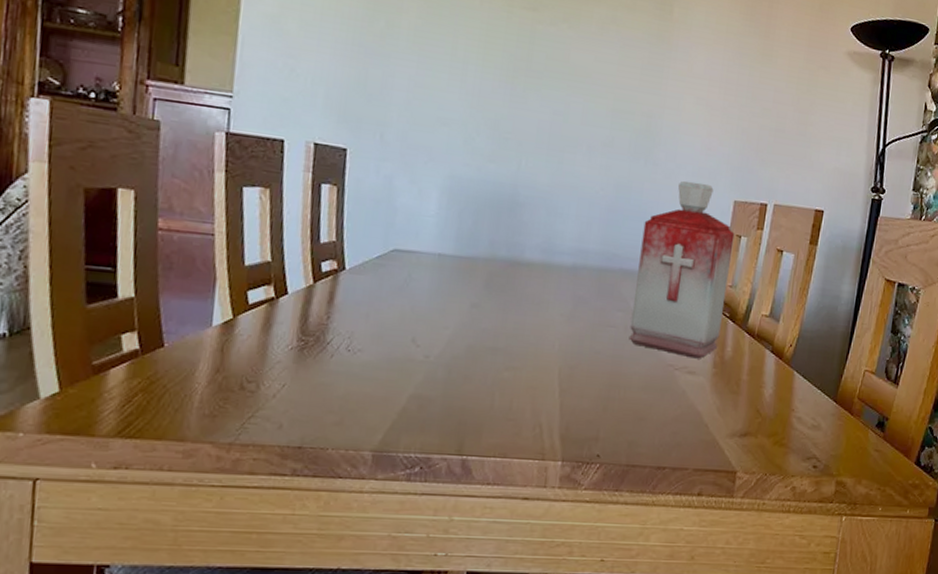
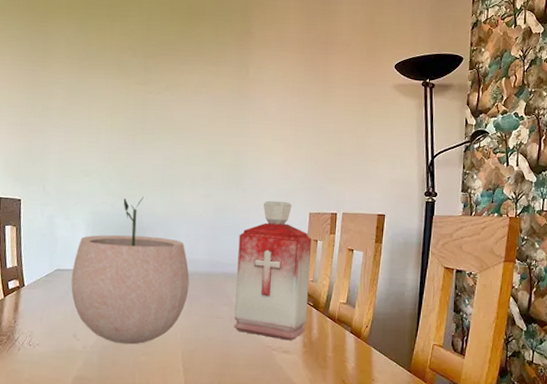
plant pot: none [412,160,577,356] -> present [71,196,190,345]

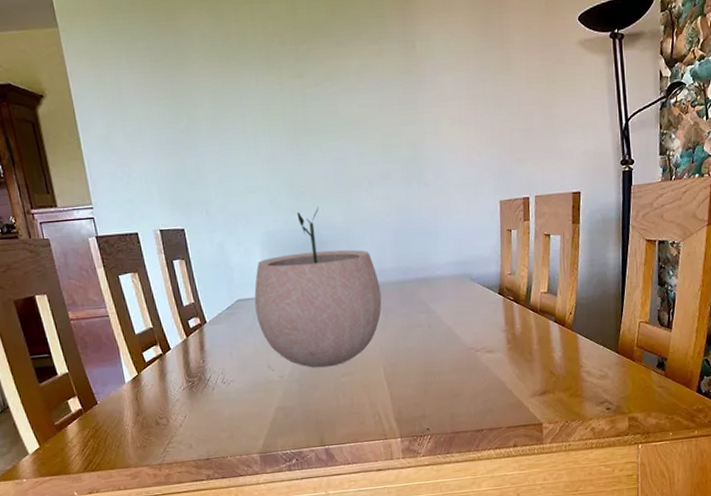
bottle: present [234,200,312,341] -> none [427,191,508,340]

